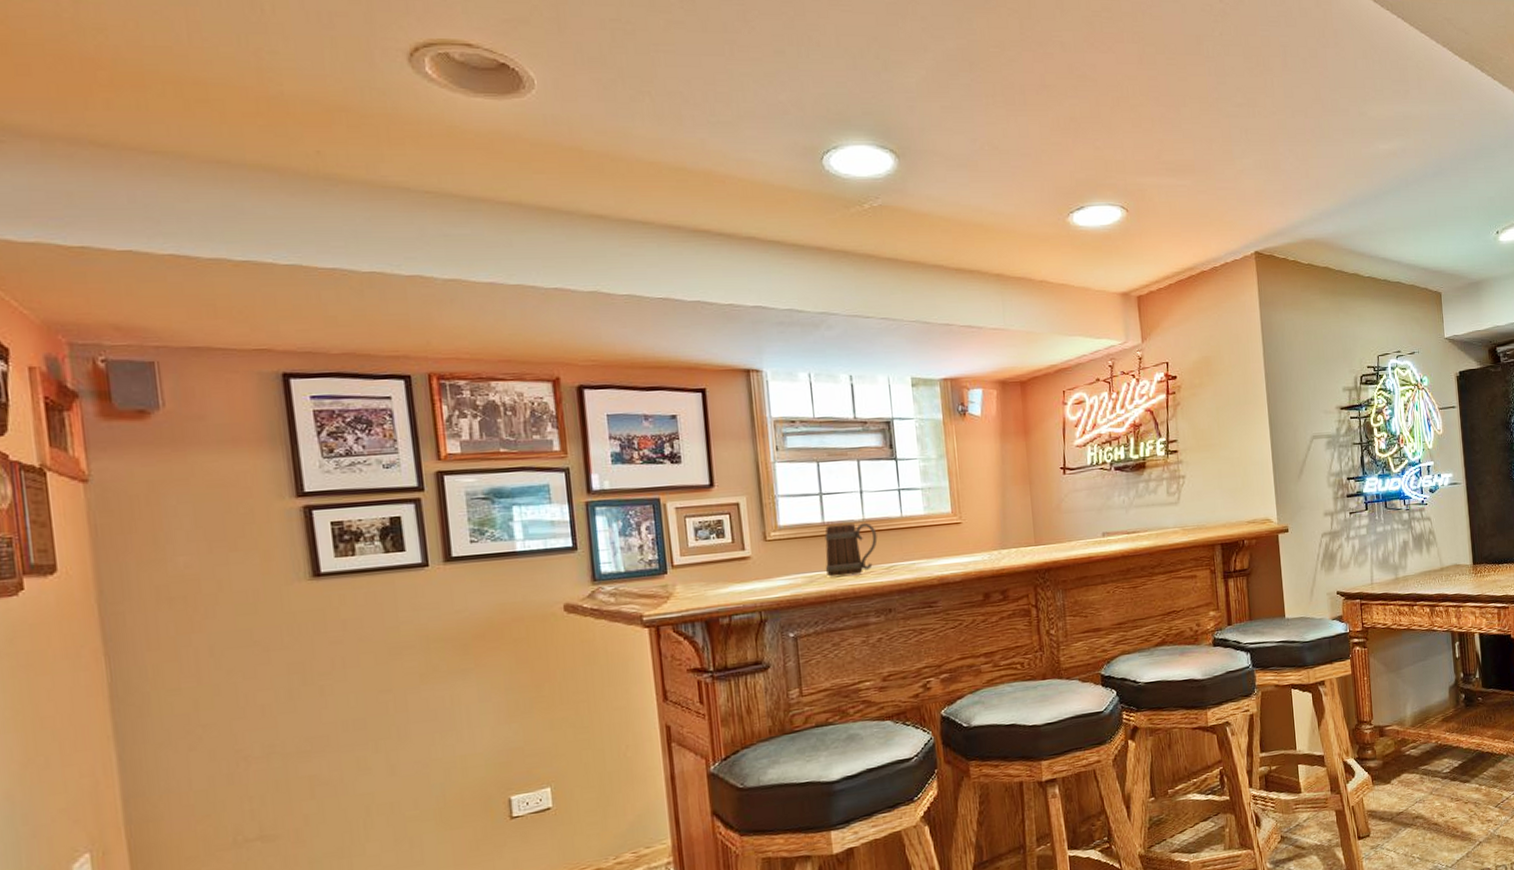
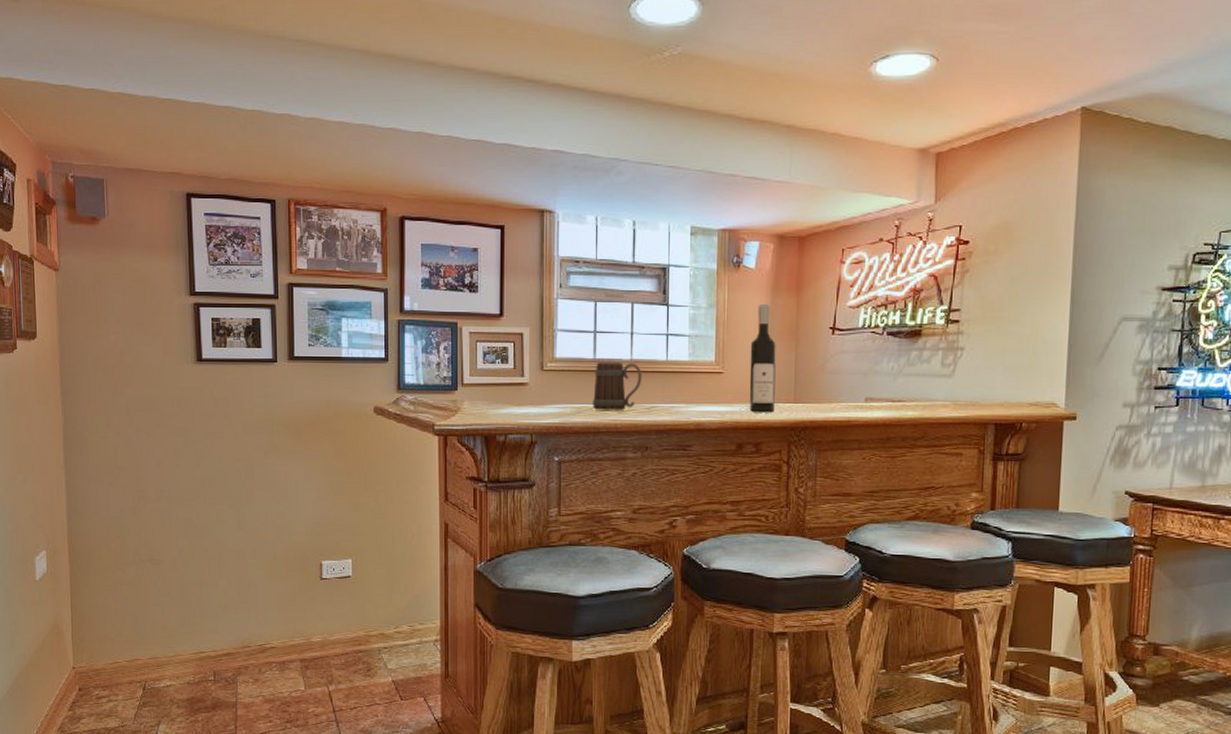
bottle: none [985,449,1017,560] -> present [749,303,776,413]

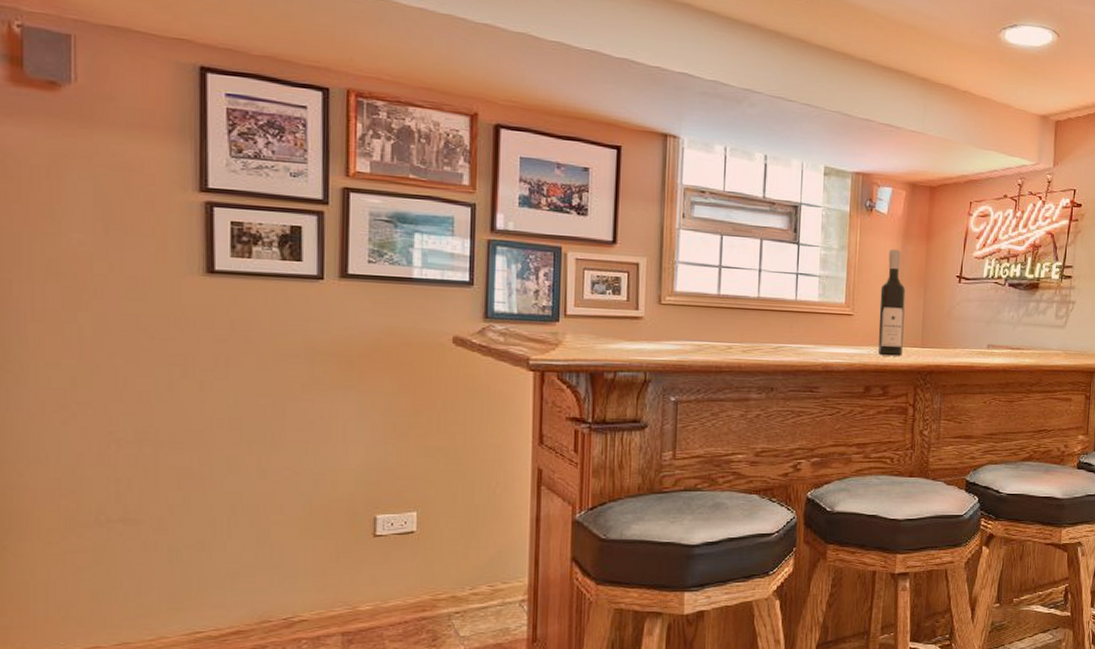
beer mug: present [592,362,642,410] -> none [714,298,770,350]

